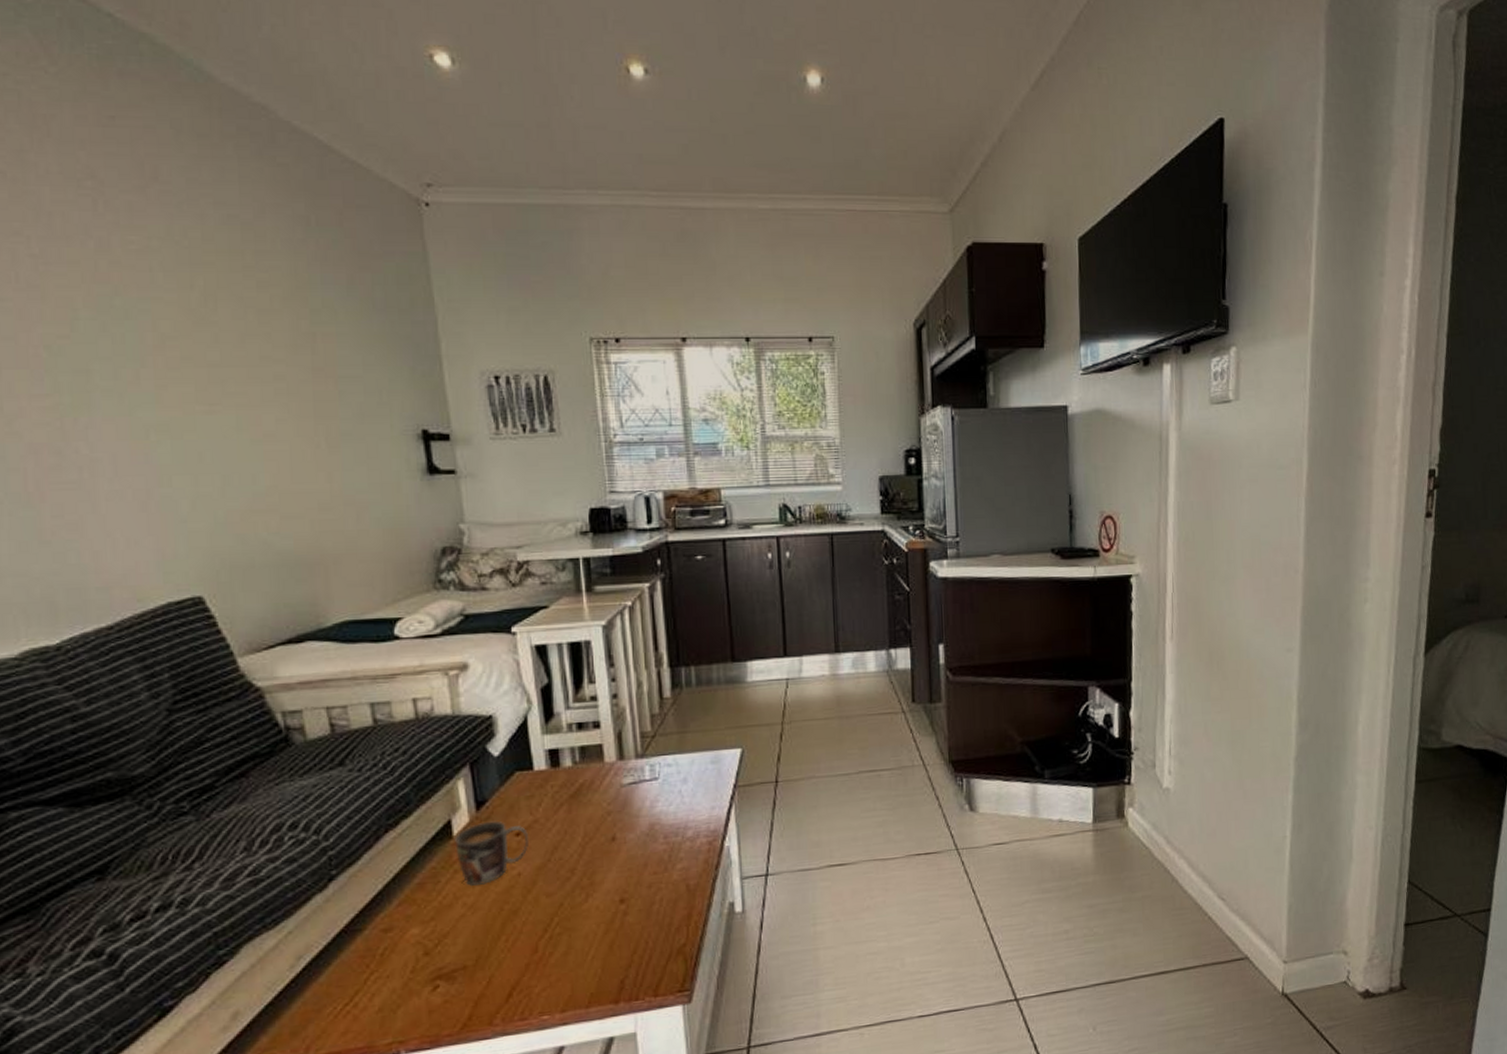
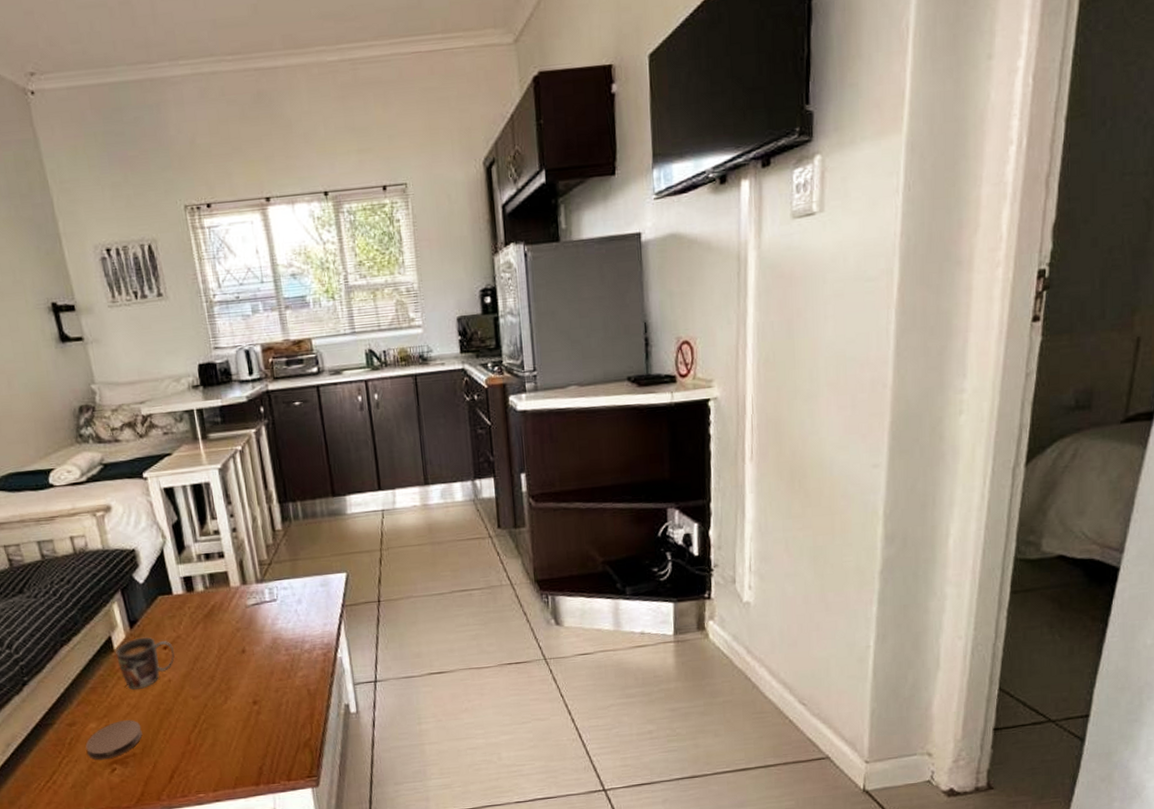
coaster: none [402,923,478,976] -> present [85,720,143,760]

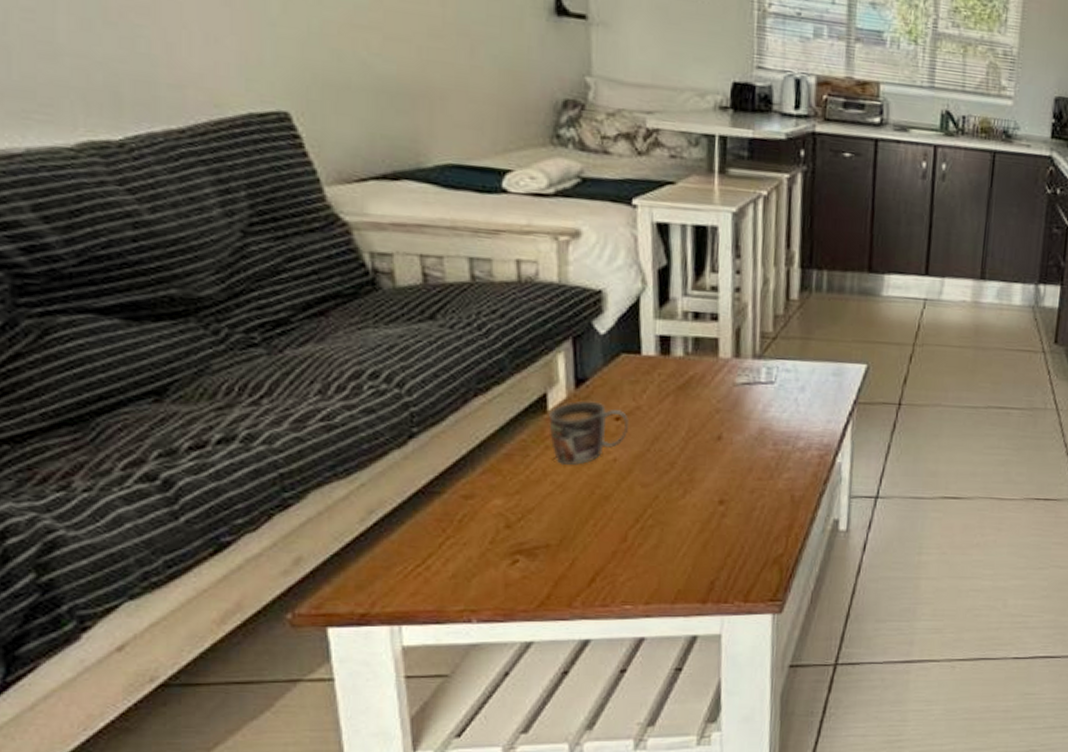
coaster: present [85,720,143,760] -> none [482,501,565,548]

